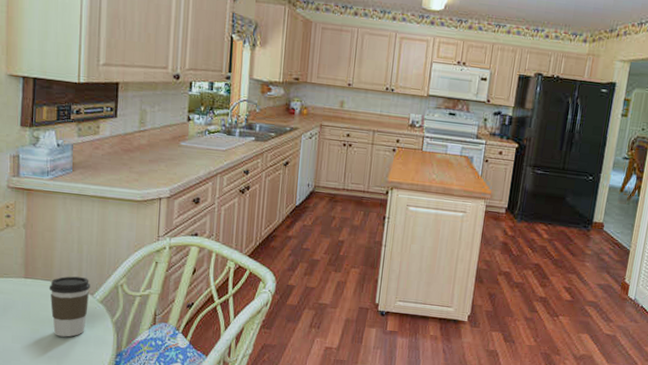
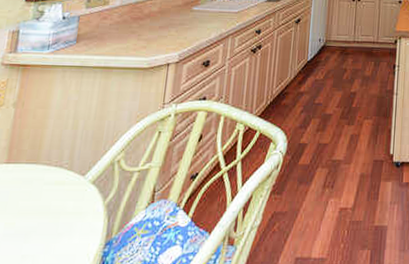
coffee cup: present [49,276,90,337] -> none [32,156,83,229]

